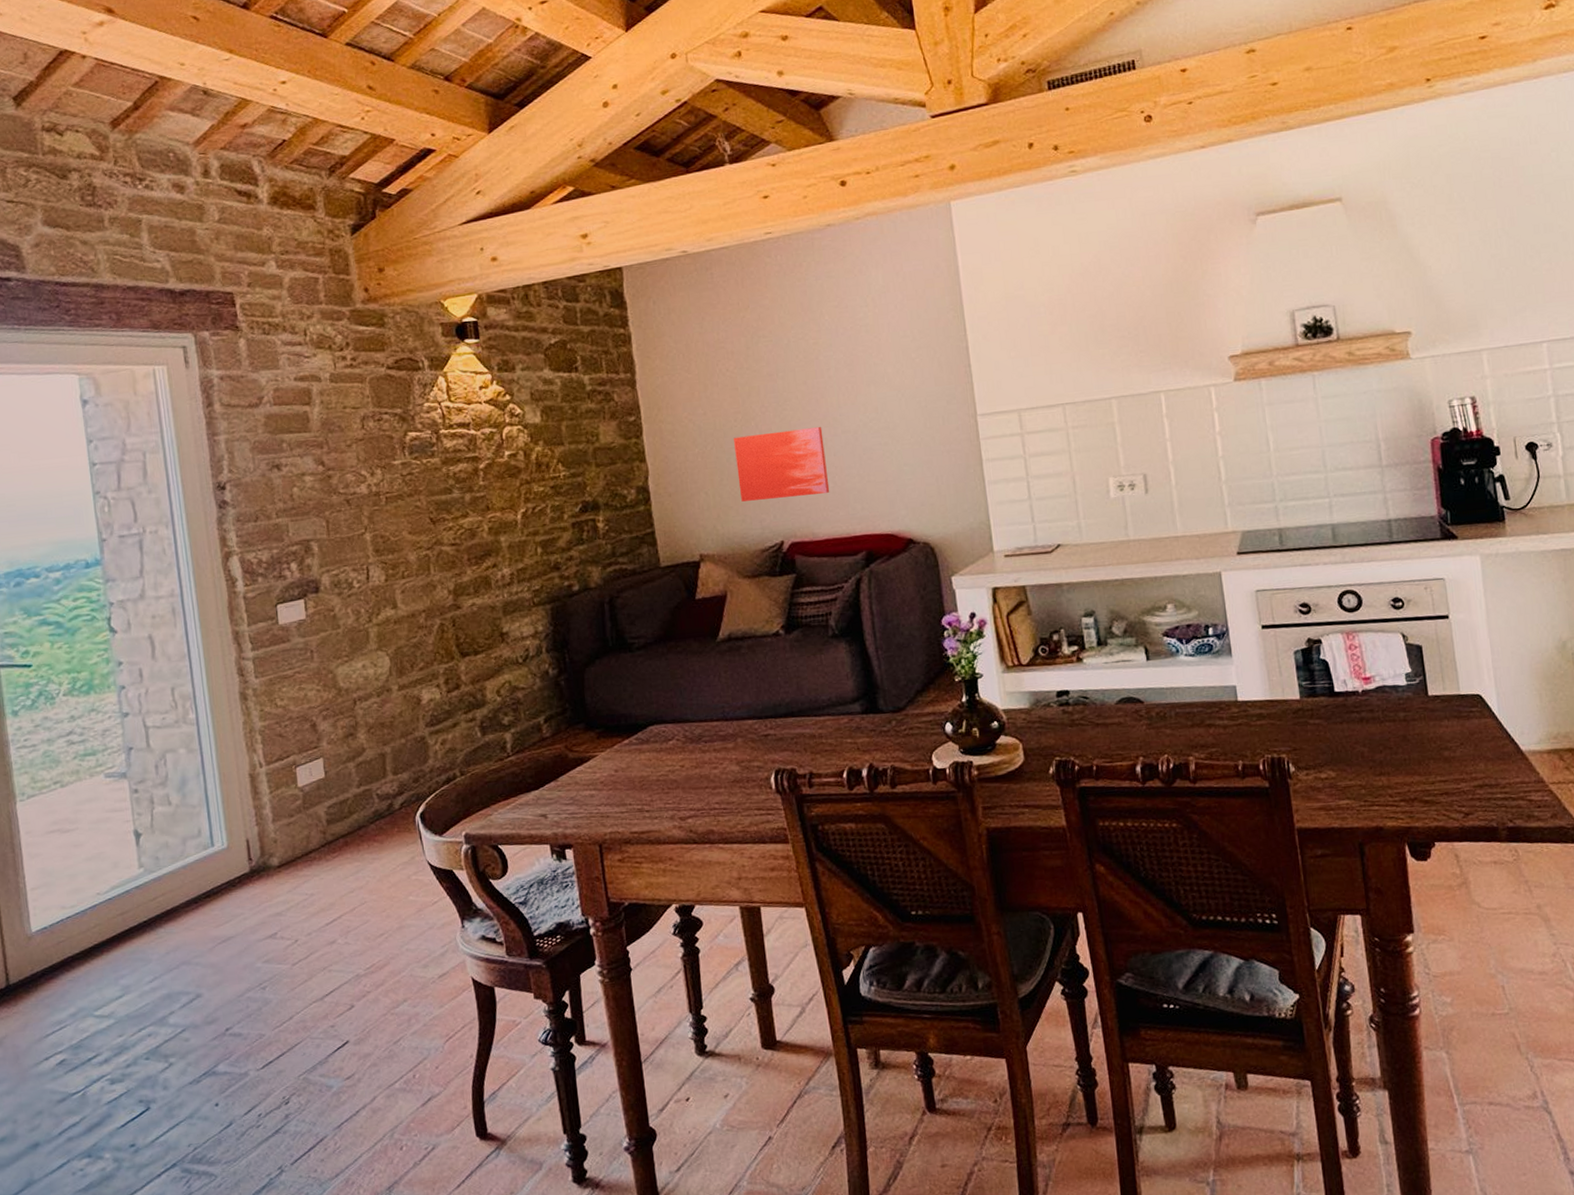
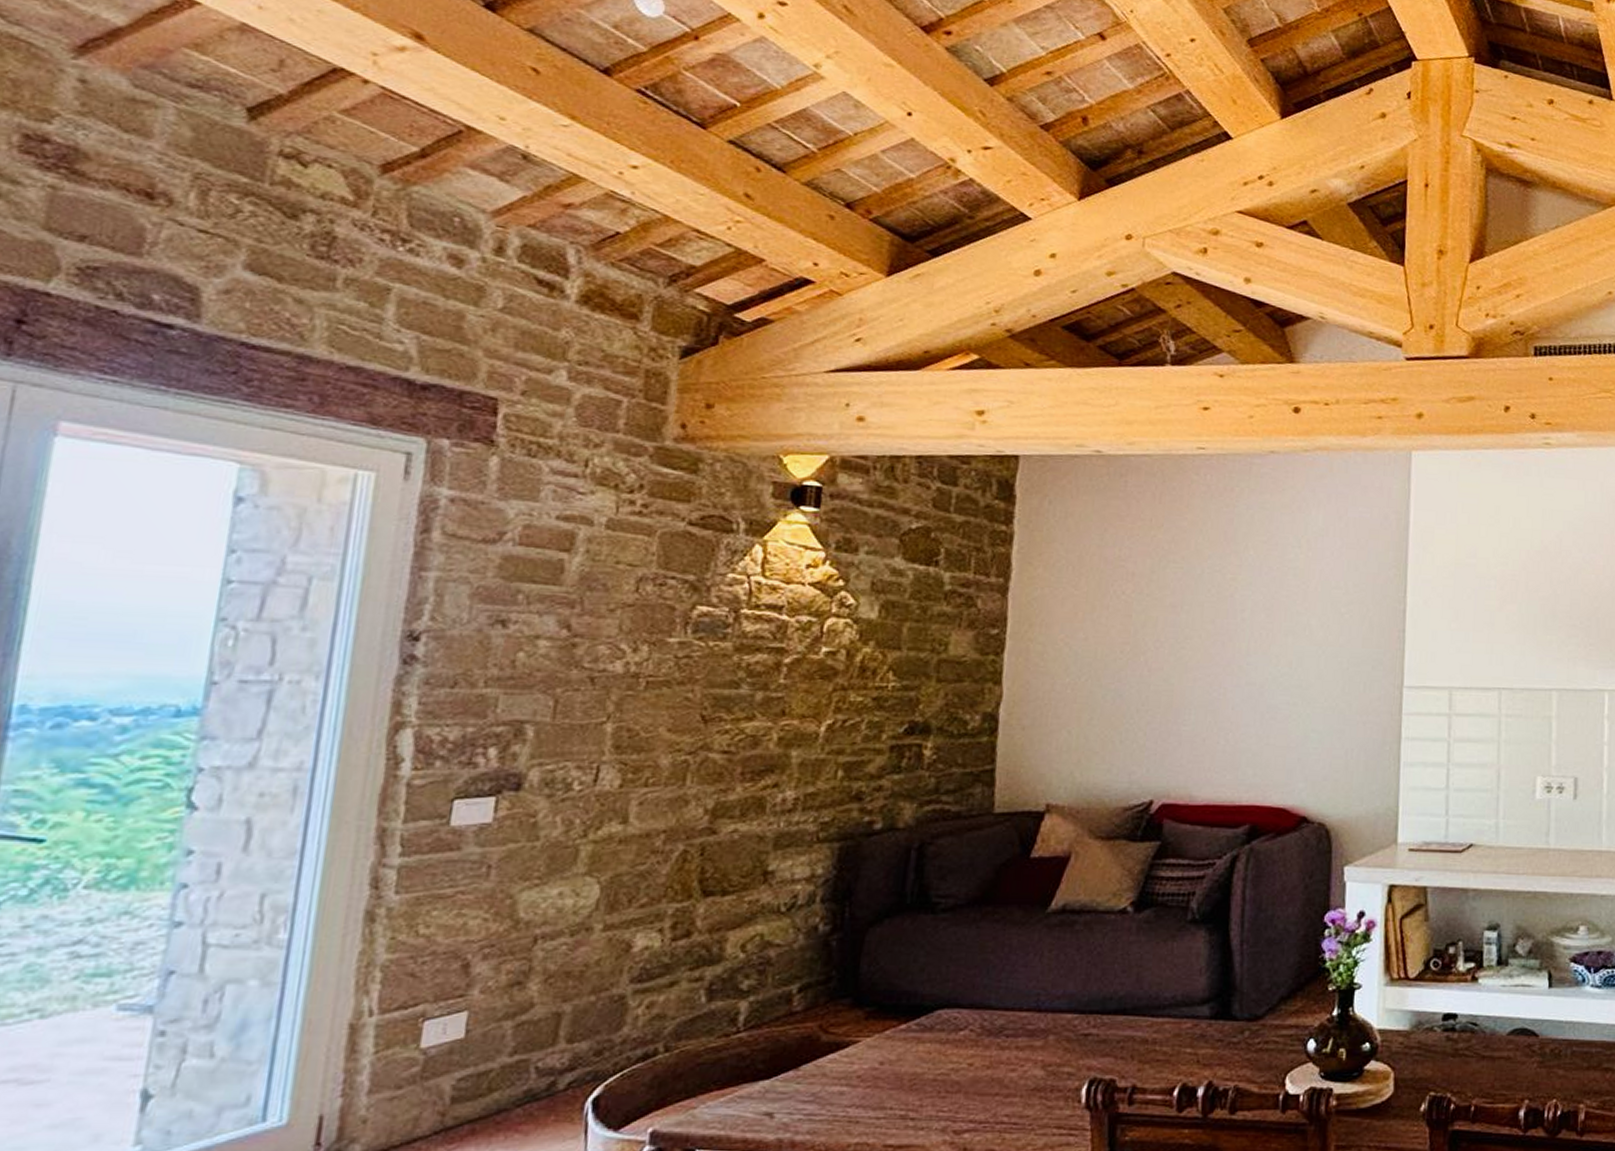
wall art: present [734,427,830,502] -> none [1110,671,1224,751]

